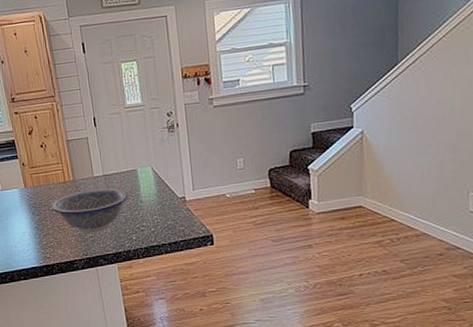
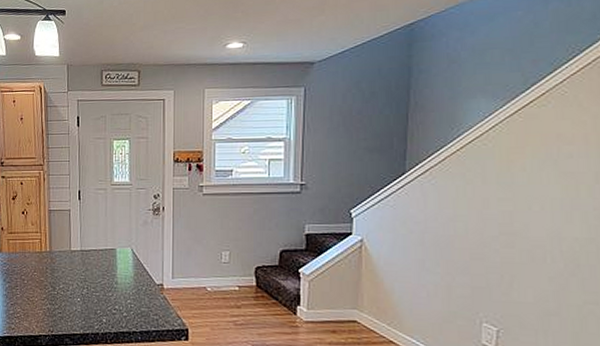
decorative bowl: present [51,188,129,234] -> none [23,263,104,310]

